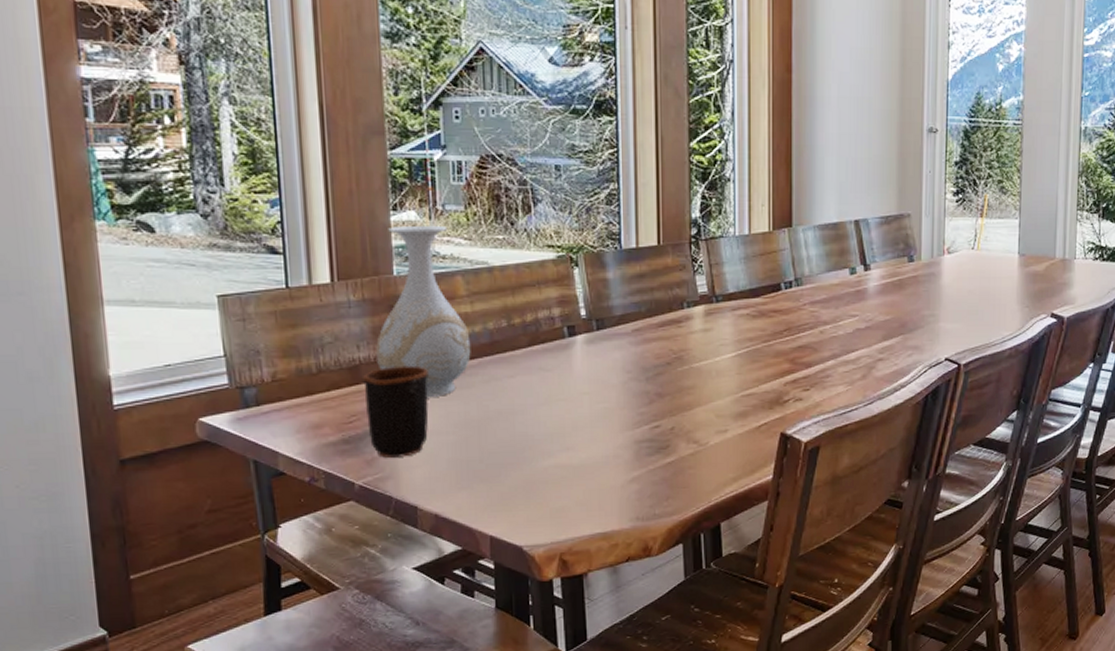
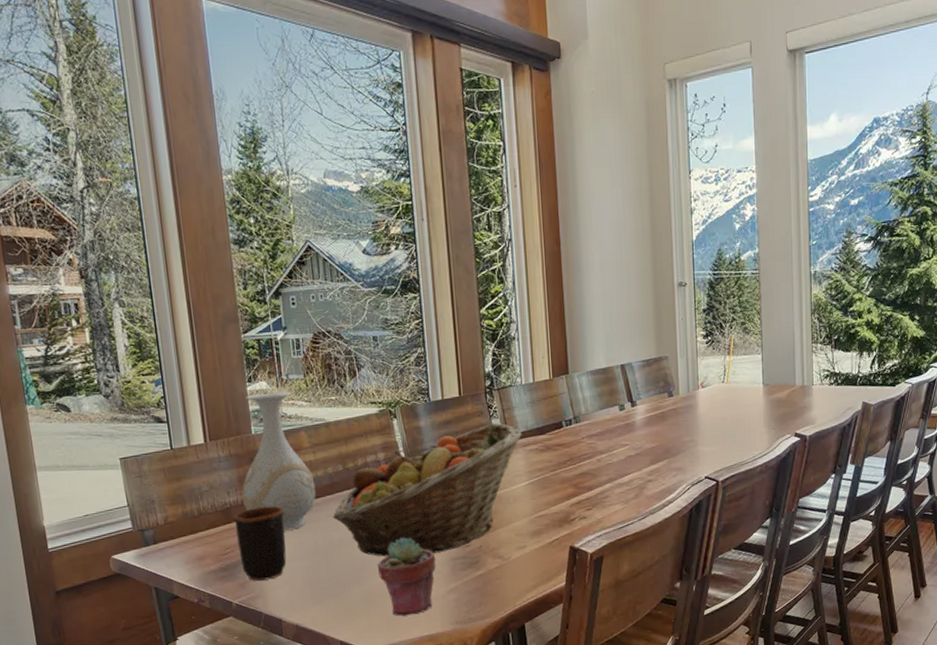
fruit basket: none [490,280,733,435] -> present [332,423,523,557]
potted succulent: none [543,413,617,508] -> present [377,537,436,616]

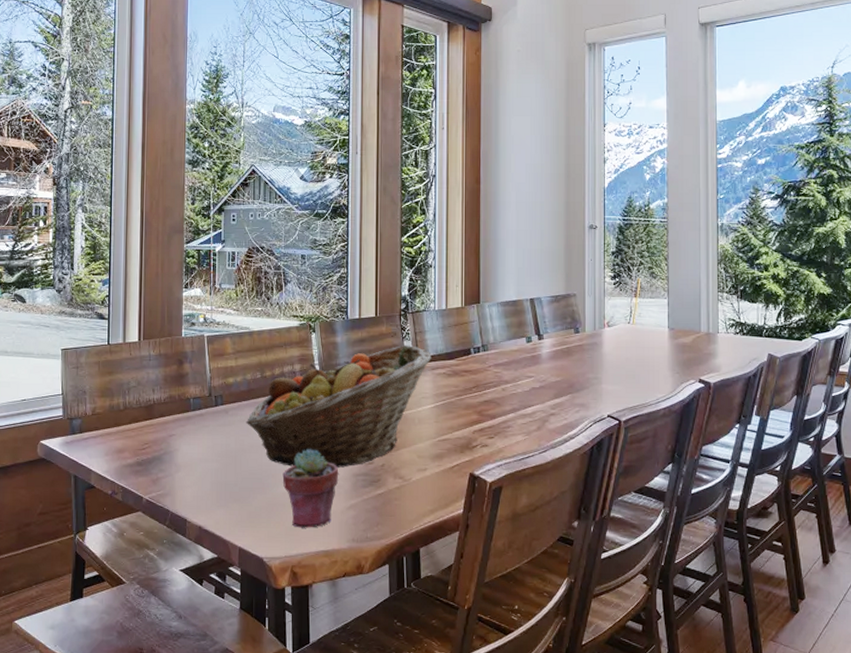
mug: present [233,506,287,581] -> none [154,406,202,478]
vase: present [242,391,316,530] -> none [166,299,234,431]

